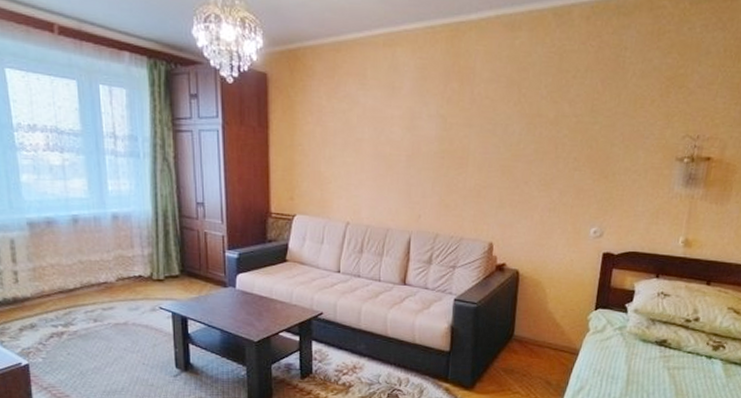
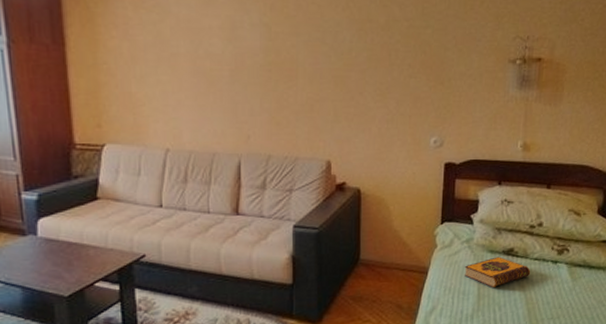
hardback book: none [614,346,683,375] -> present [464,256,531,287]

